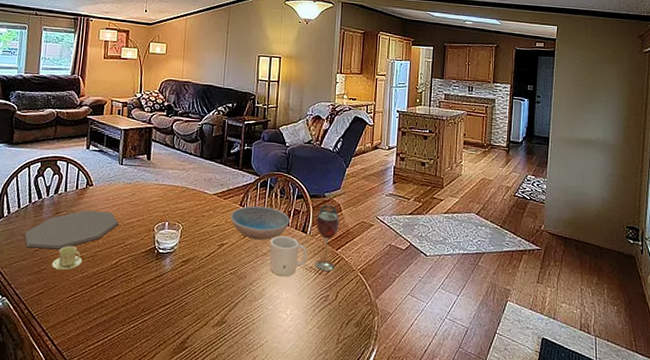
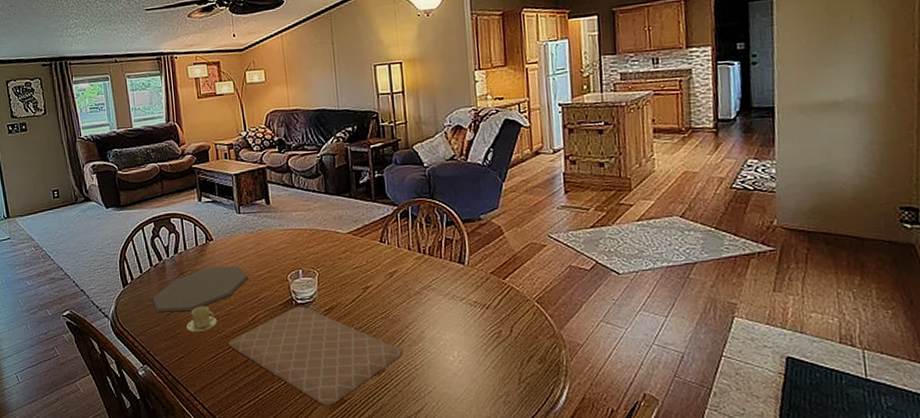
placemat: none [89,255,244,352] -> present [228,306,403,406]
dish: present [230,205,290,240] -> none [371,239,442,278]
mug: present [269,236,307,277] -> none [422,270,469,316]
wineglass: present [315,205,339,271] -> none [473,229,504,304]

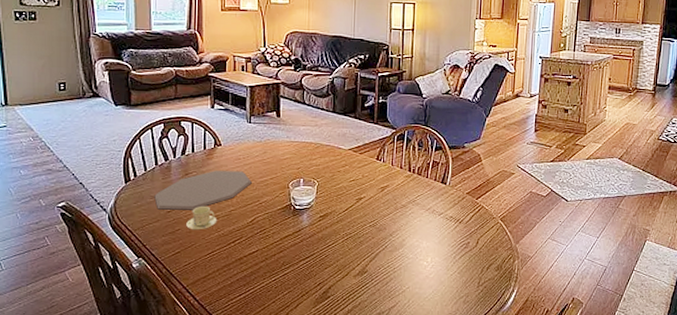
placemat: present [228,306,403,406] -> none [226,211,384,301]

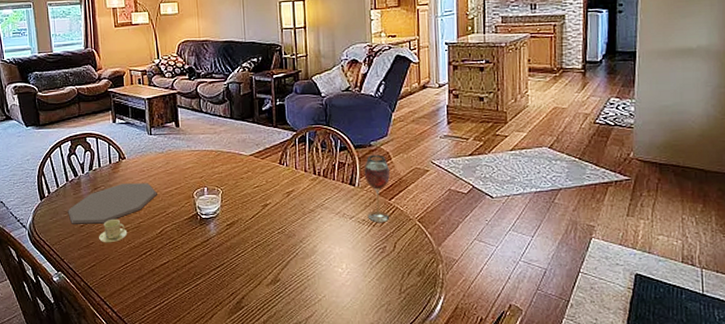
wineglass: none [455,156,479,219] -> present [364,154,390,222]

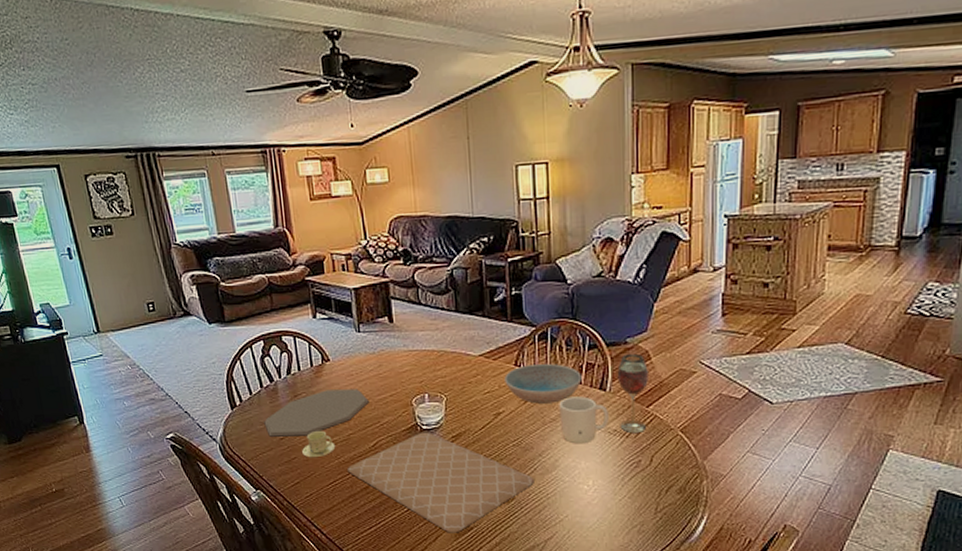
placemat: none [137,220,296,312] -> present [348,432,534,533]
dish: none [271,162,335,197] -> present [504,363,582,404]
mug: none [316,191,358,232] -> present [559,396,609,444]

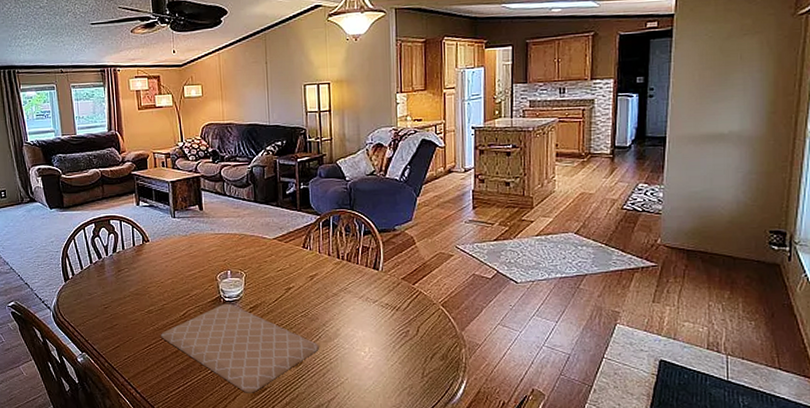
placemat: present [264,389,369,437] -> none [92,266,181,306]
cup and saucer: present [302,430,336,458] -> none [123,301,151,325]
dish: present [504,363,582,404] -> none [294,246,359,280]
mug: present [559,396,609,444] -> none [340,275,381,316]
wineglass: present [617,353,648,433] -> none [388,239,414,306]

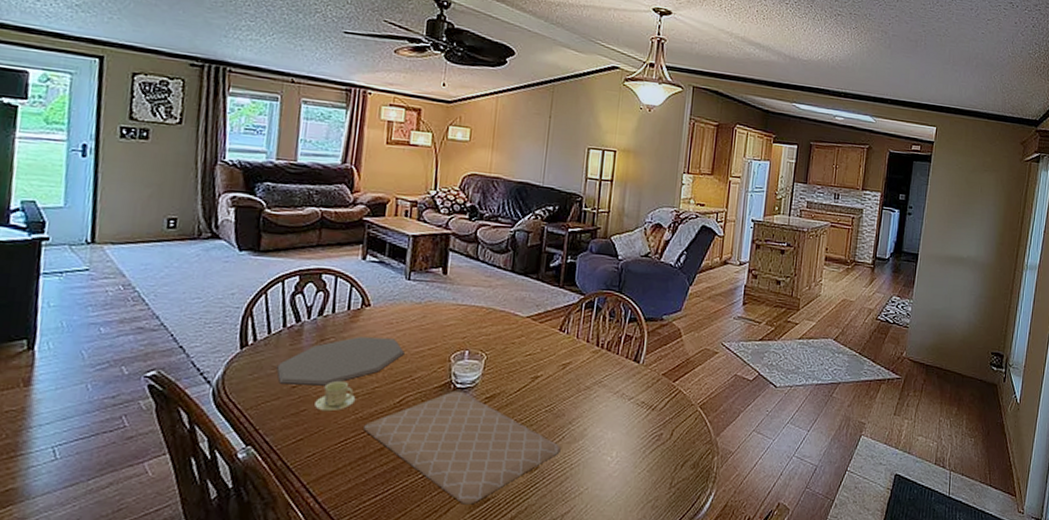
placemat: none [92,266,181,306] -> present [276,336,405,386]
cup and saucer: none [123,301,151,325] -> present [314,380,356,412]

